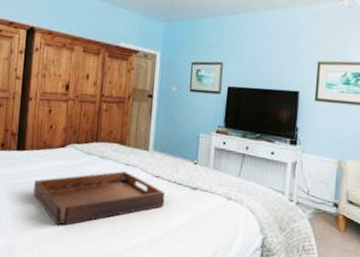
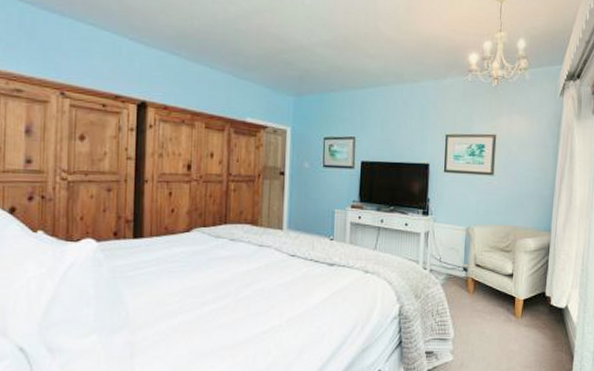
serving tray: present [33,171,165,225] -> none [156,253,302,315]

